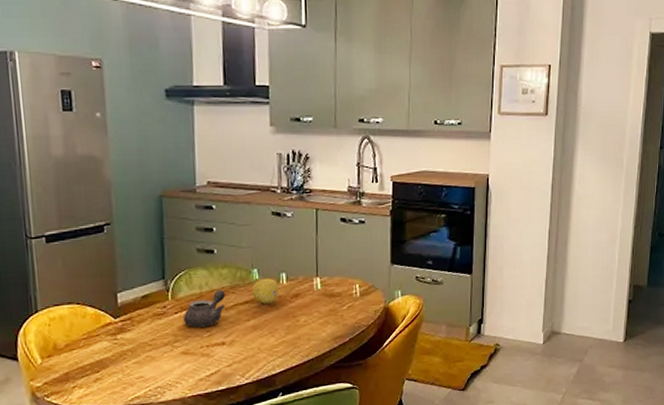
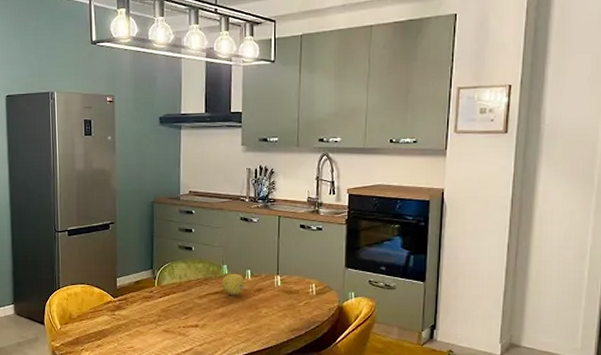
teapot: present [182,289,226,328] -> none [165,280,200,311]

